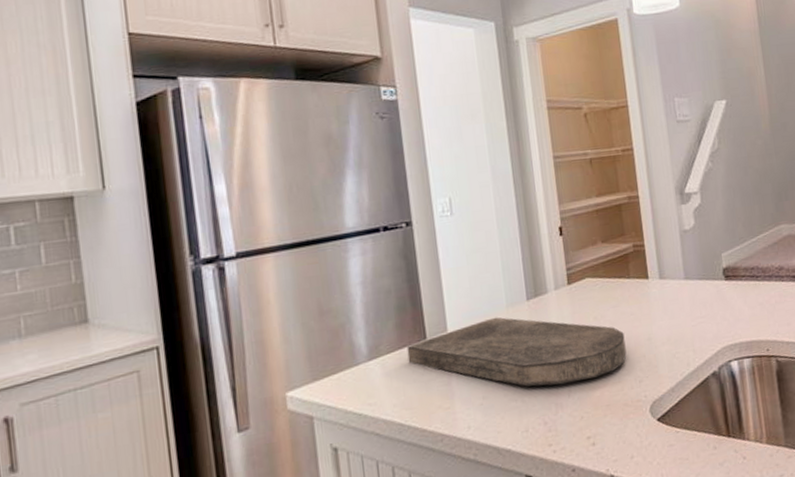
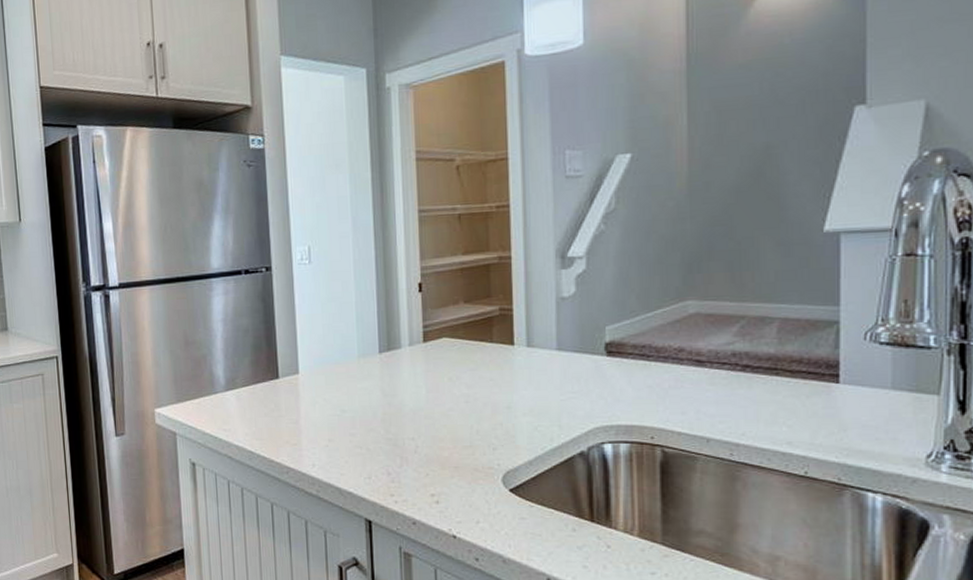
cutting board: present [406,317,627,387] -> none [260,366,481,440]

